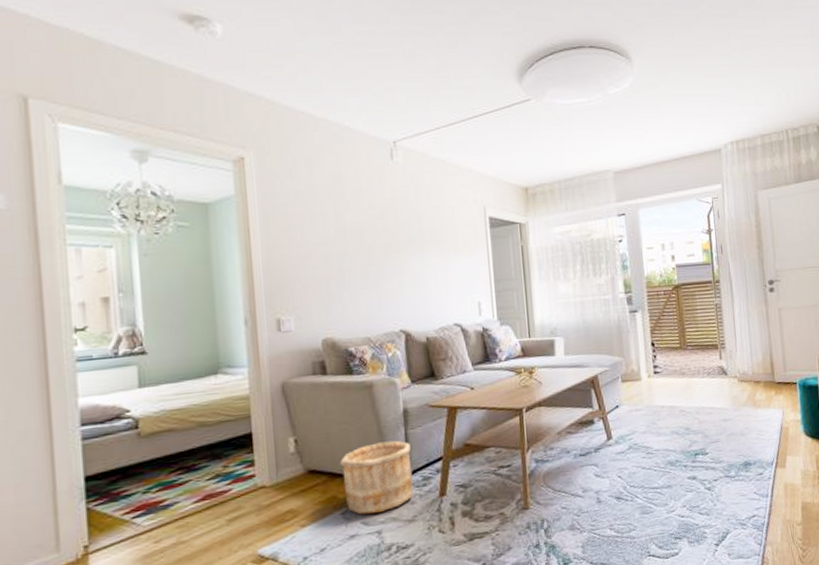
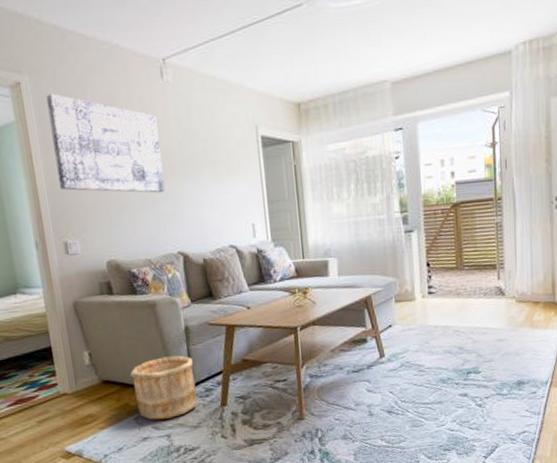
wall art: none [270,169,390,270] -> present [46,93,165,193]

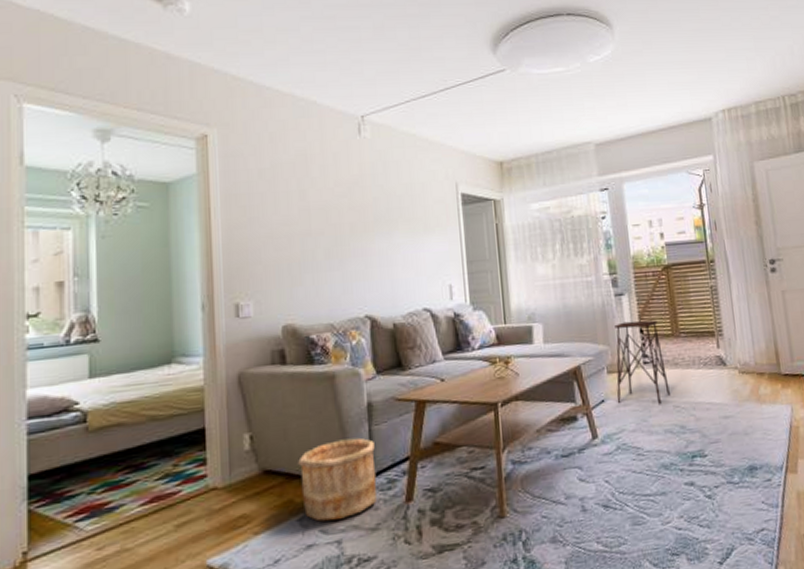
wall art: present [46,93,165,193] -> none [234,146,355,251]
side table: none [403,254,451,329] -> present [615,320,670,404]

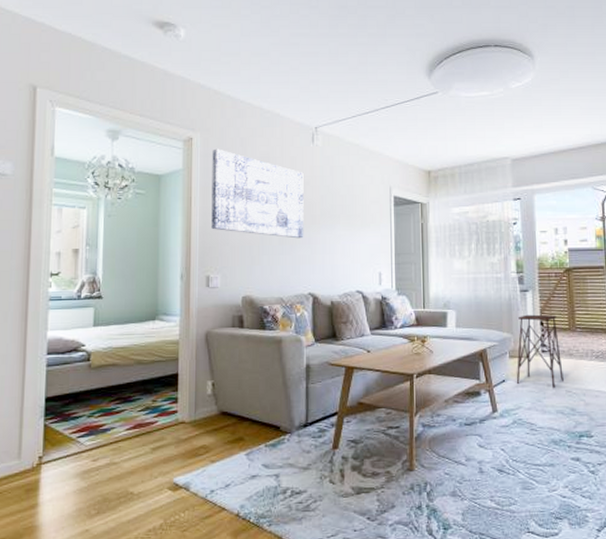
wall art: none [234,146,355,251] -> present [211,149,304,239]
wooden bucket: present [298,437,377,522] -> none [249,392,310,457]

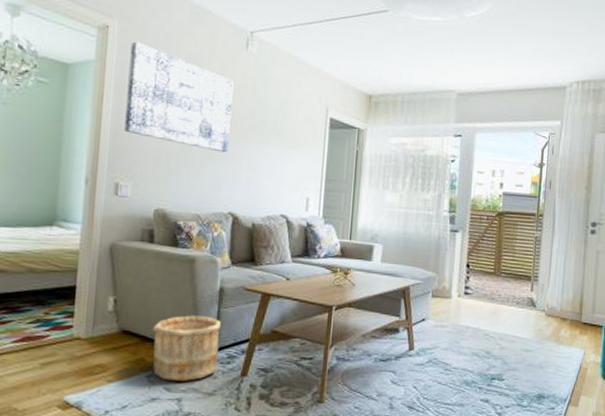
wooden bucket: none [249,392,310,457] -> present [152,315,221,381]
side table: present [516,314,564,388] -> none [436,255,484,330]

